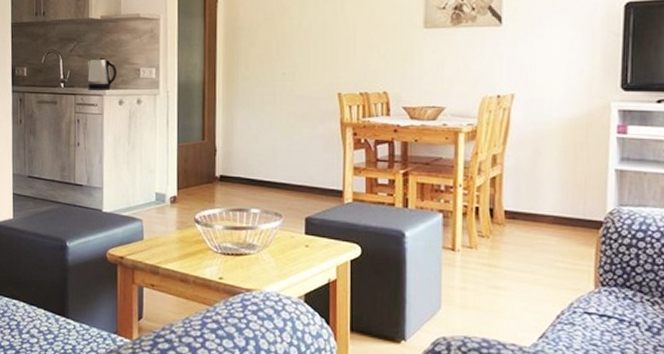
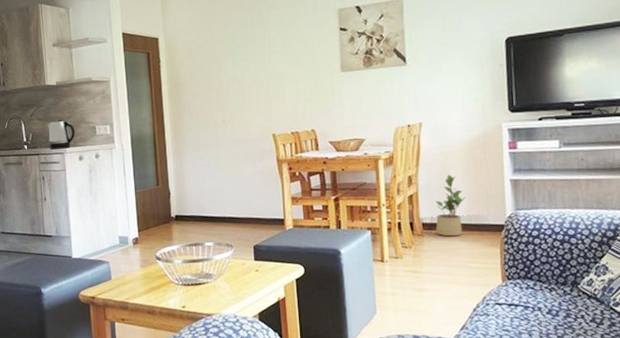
potted plant: none [520,156,559,230] -> present [435,174,465,237]

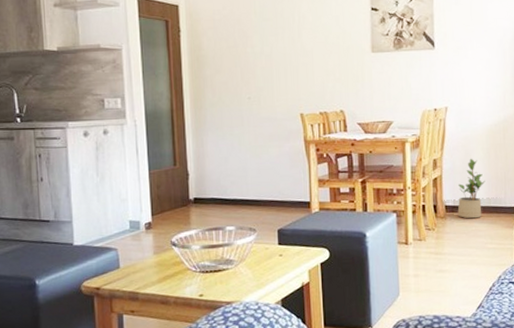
kettle: present [47,119,76,150] -> none [45,89,80,125]

